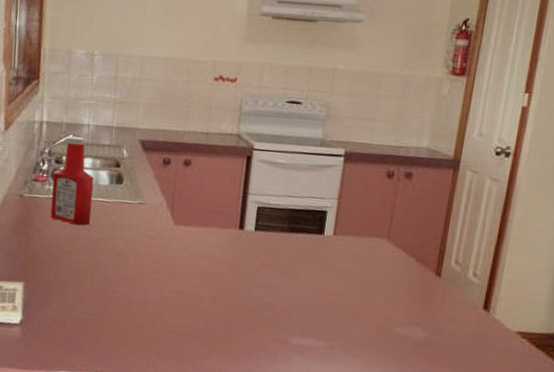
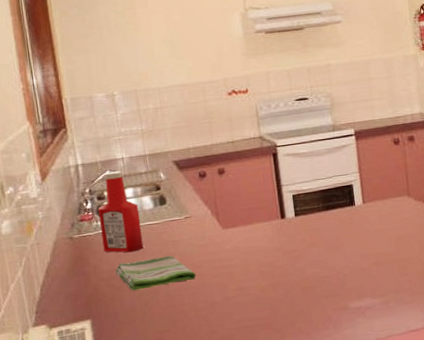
dish towel: none [57,233,137,269] -> present [115,255,196,291]

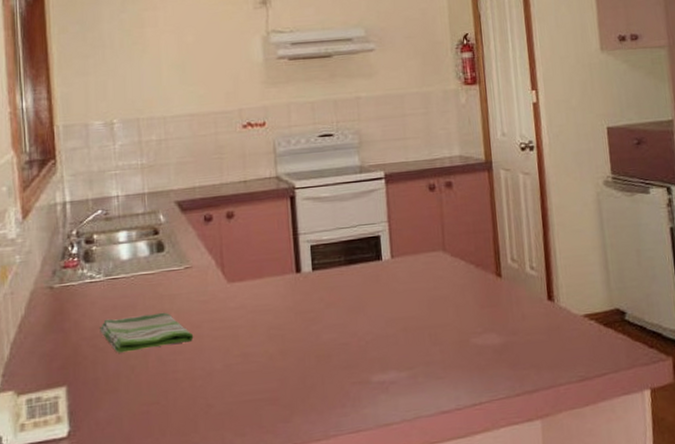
ketchup bottle: present [97,171,144,253] -> none [84,210,135,307]

